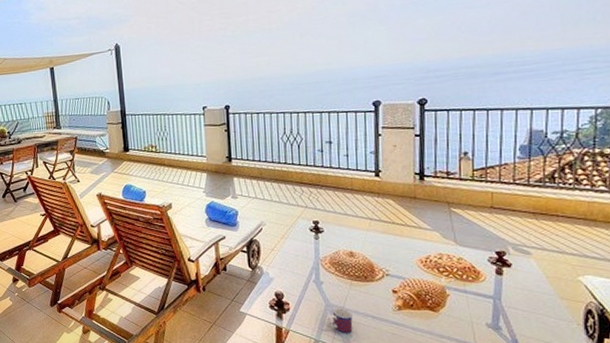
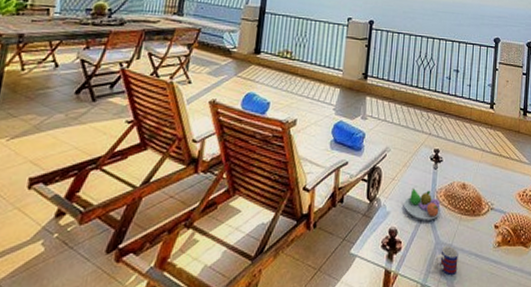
fruit bowl: none [287,257,327,287] -> present [404,188,441,222]

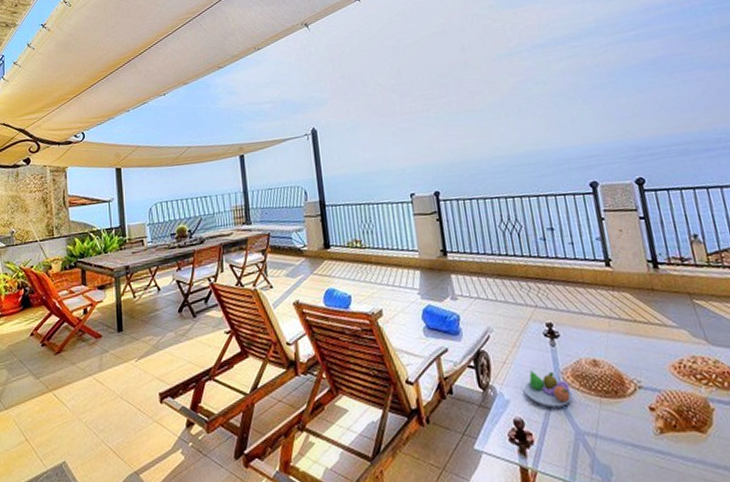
mug: present [435,245,459,276] -> none [580,434,613,472]

